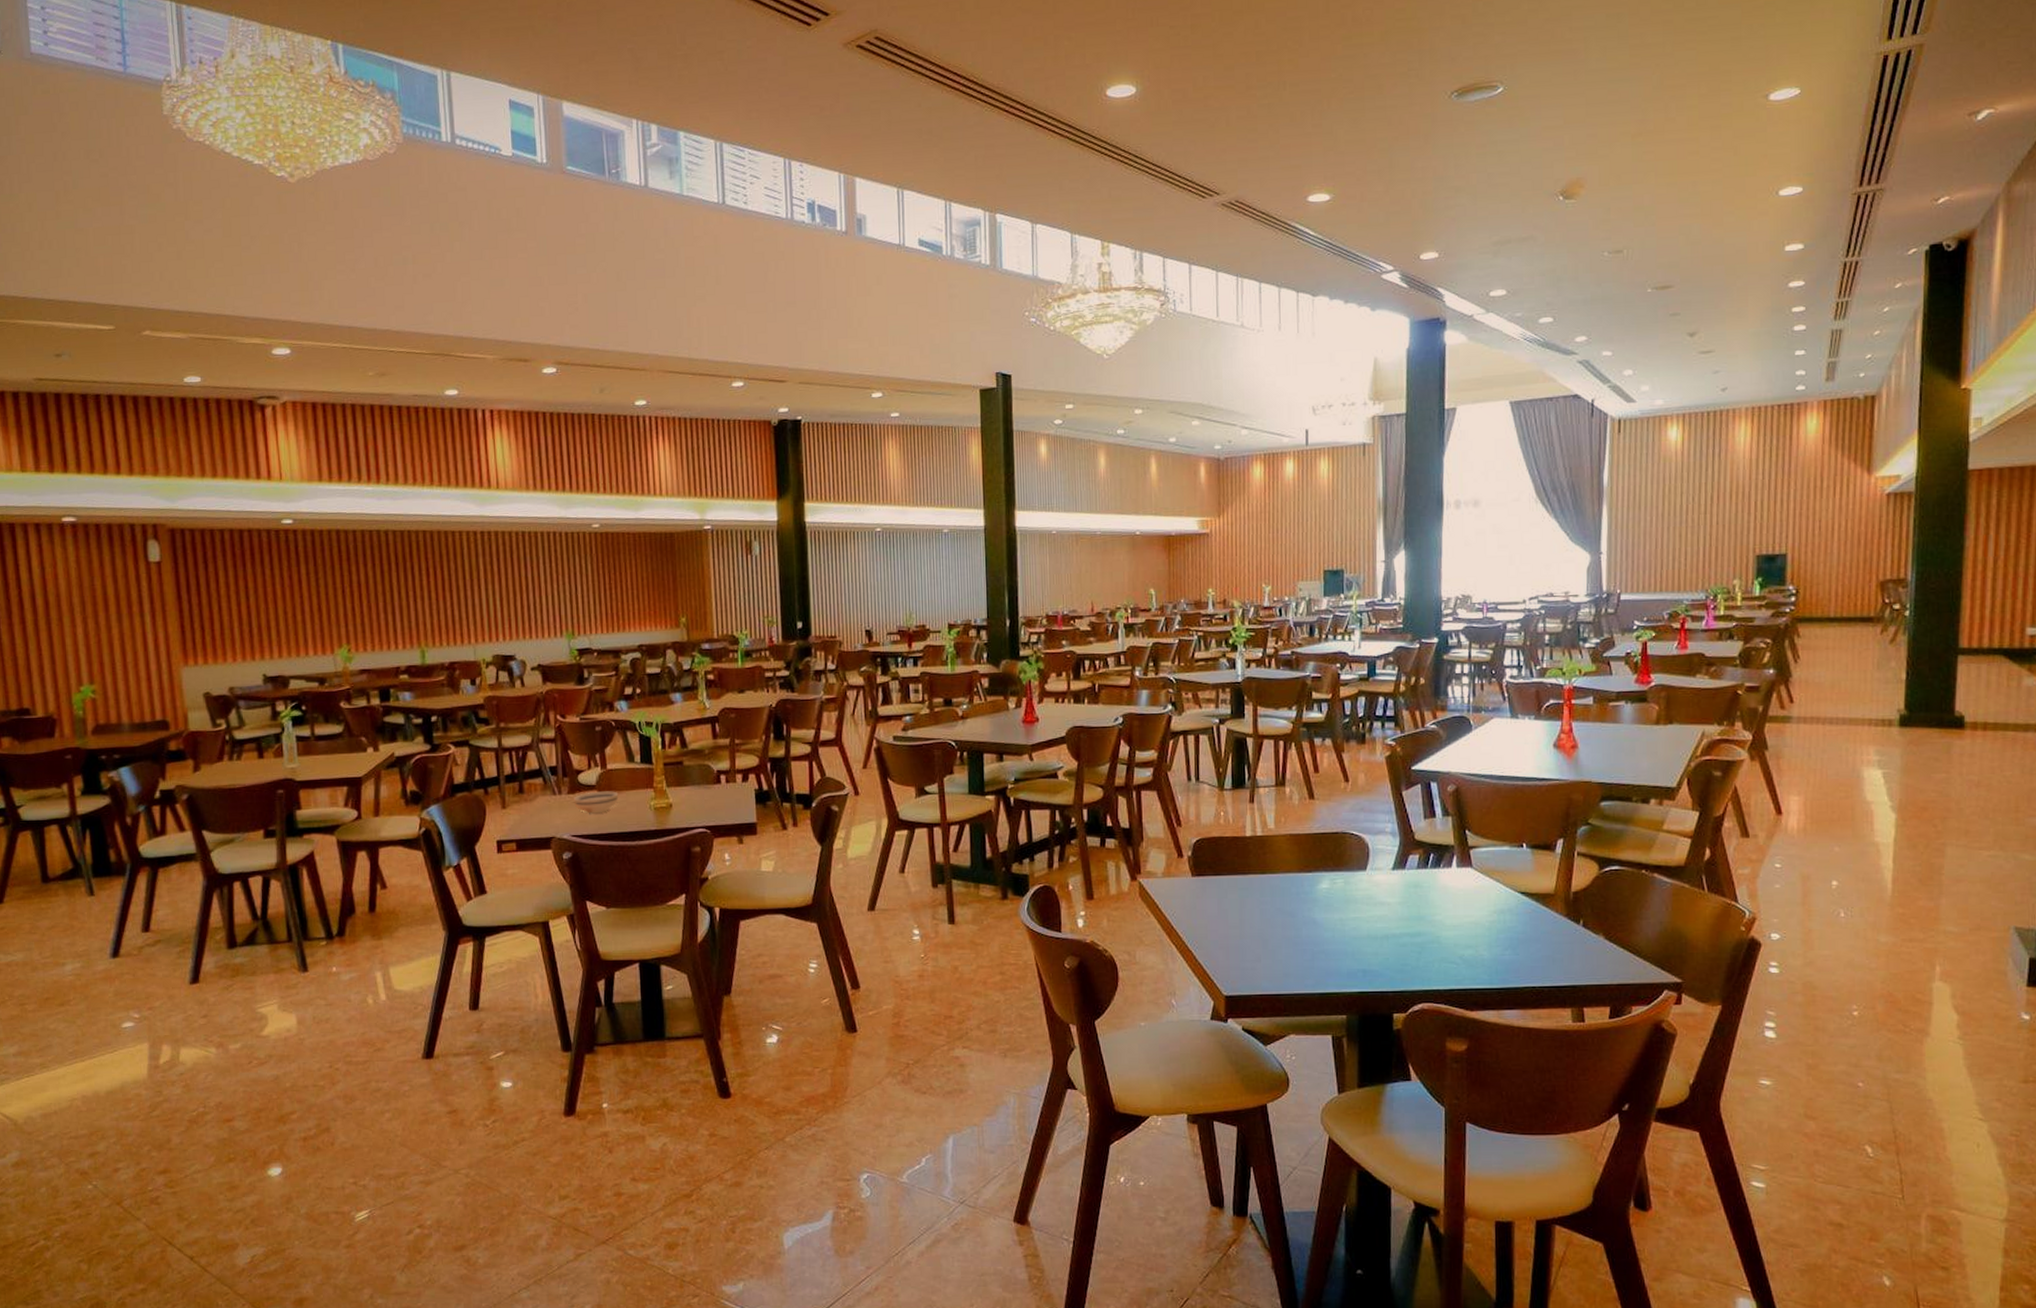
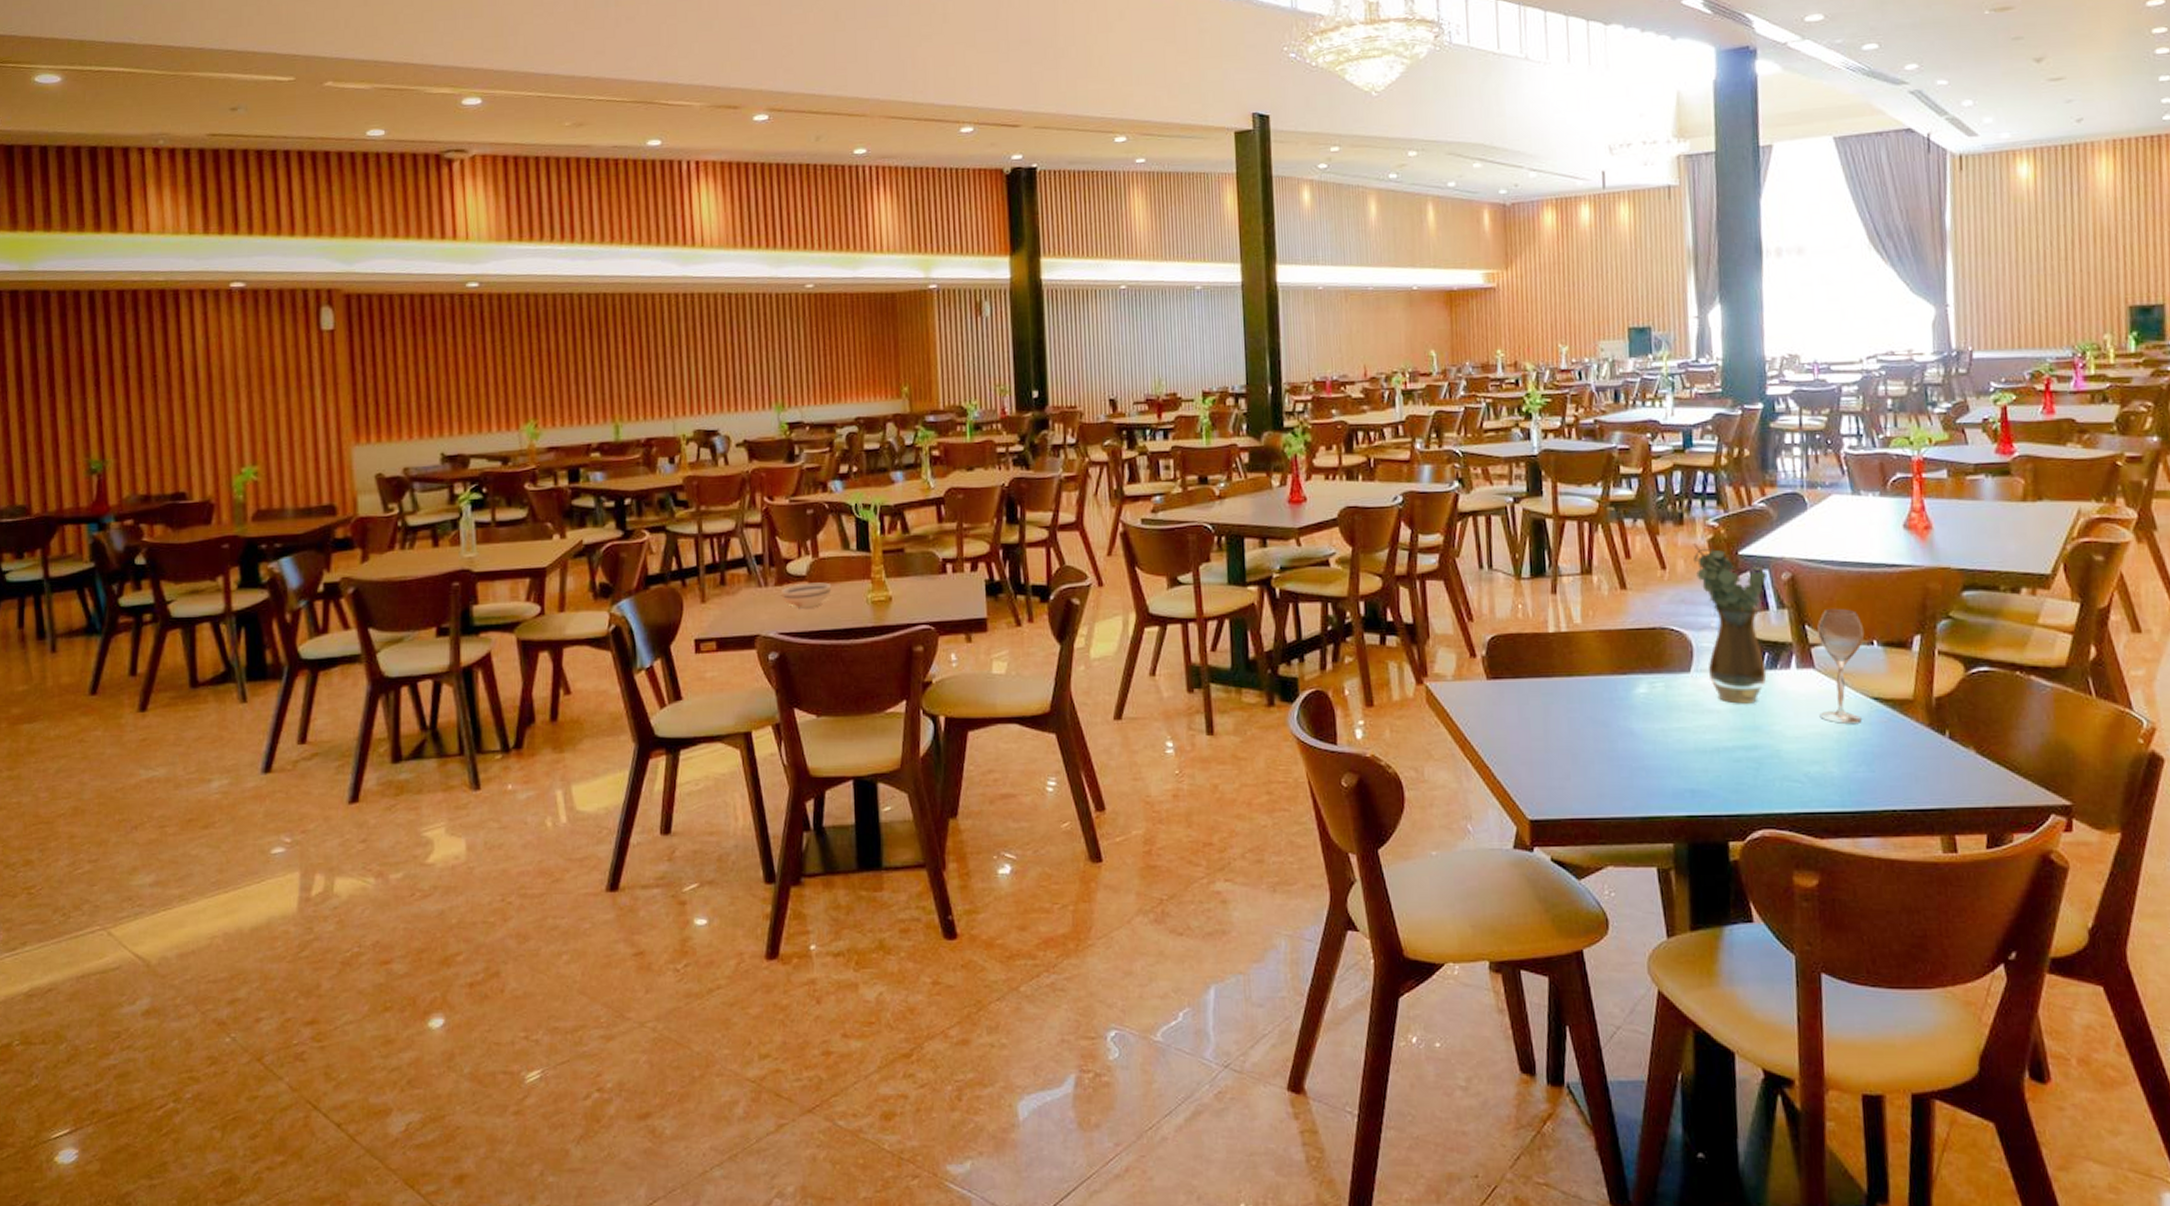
vase: none [1373,760,1436,897] -> present [1693,544,1768,704]
wineglass: none [1474,816,1516,915] -> present [1817,608,1865,725]

